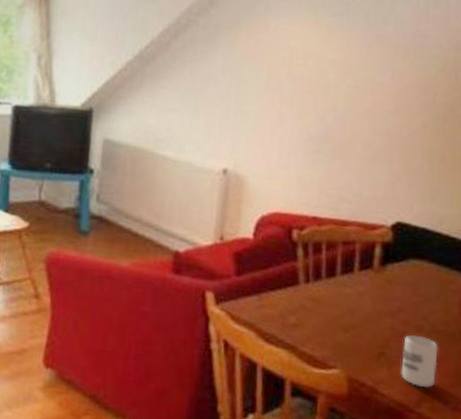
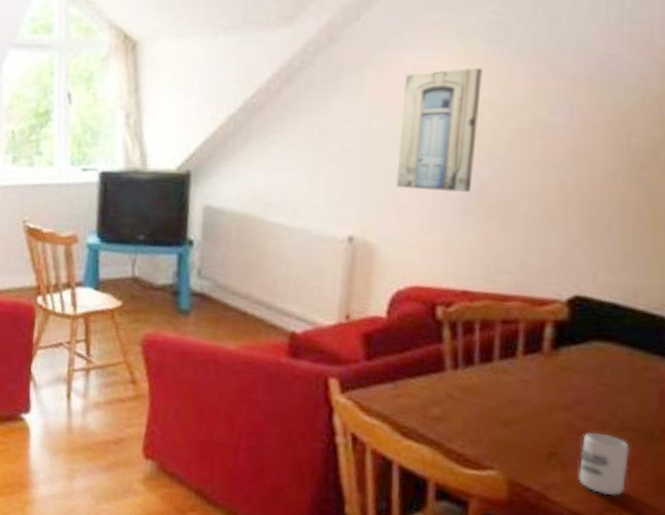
wall art: none [261,34,328,135] -> present [395,67,483,192]

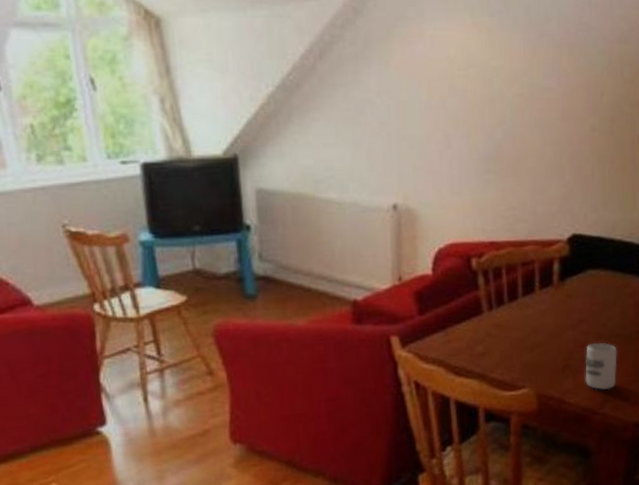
wall art: present [395,67,483,192] -> none [425,38,489,155]

